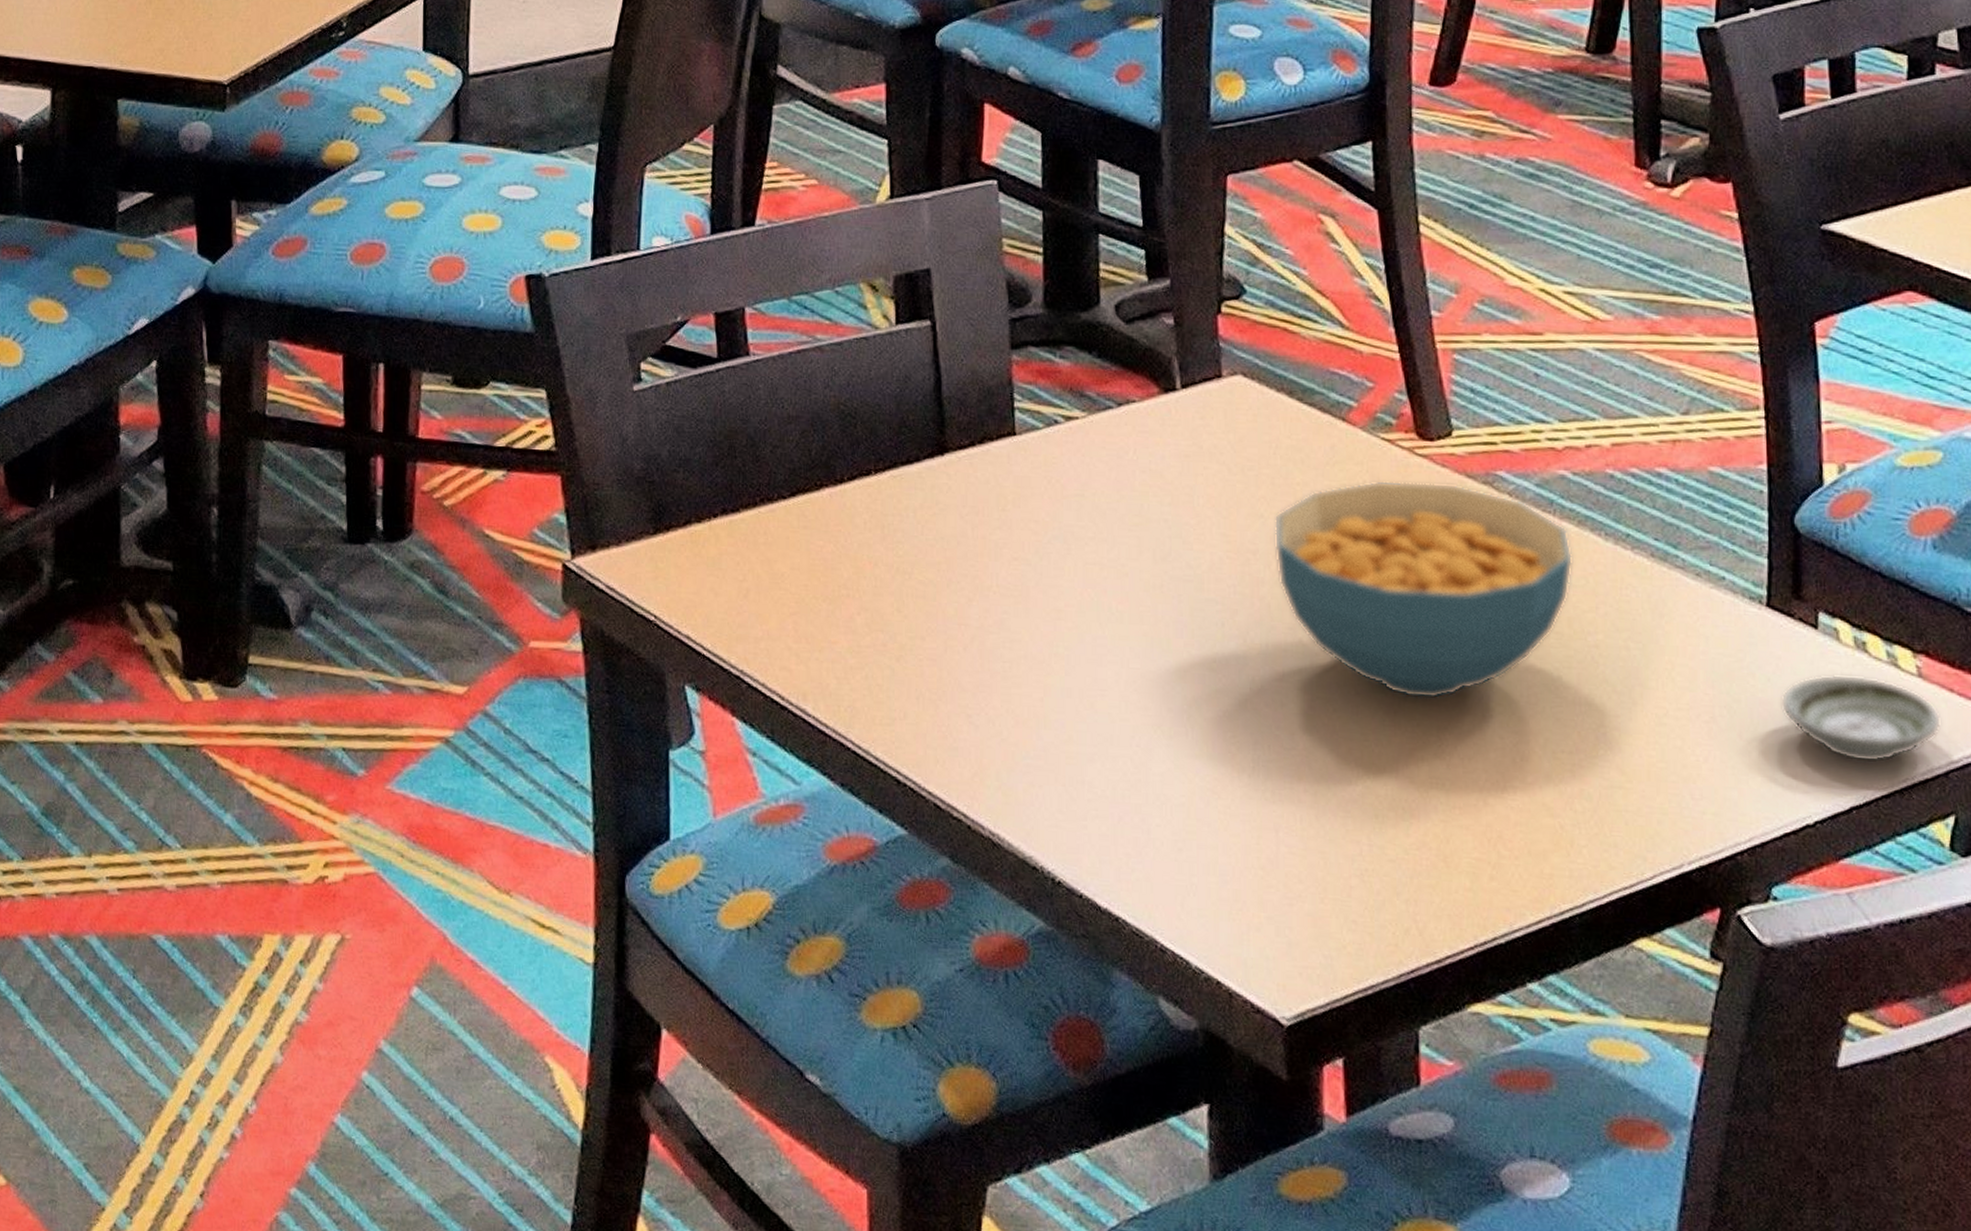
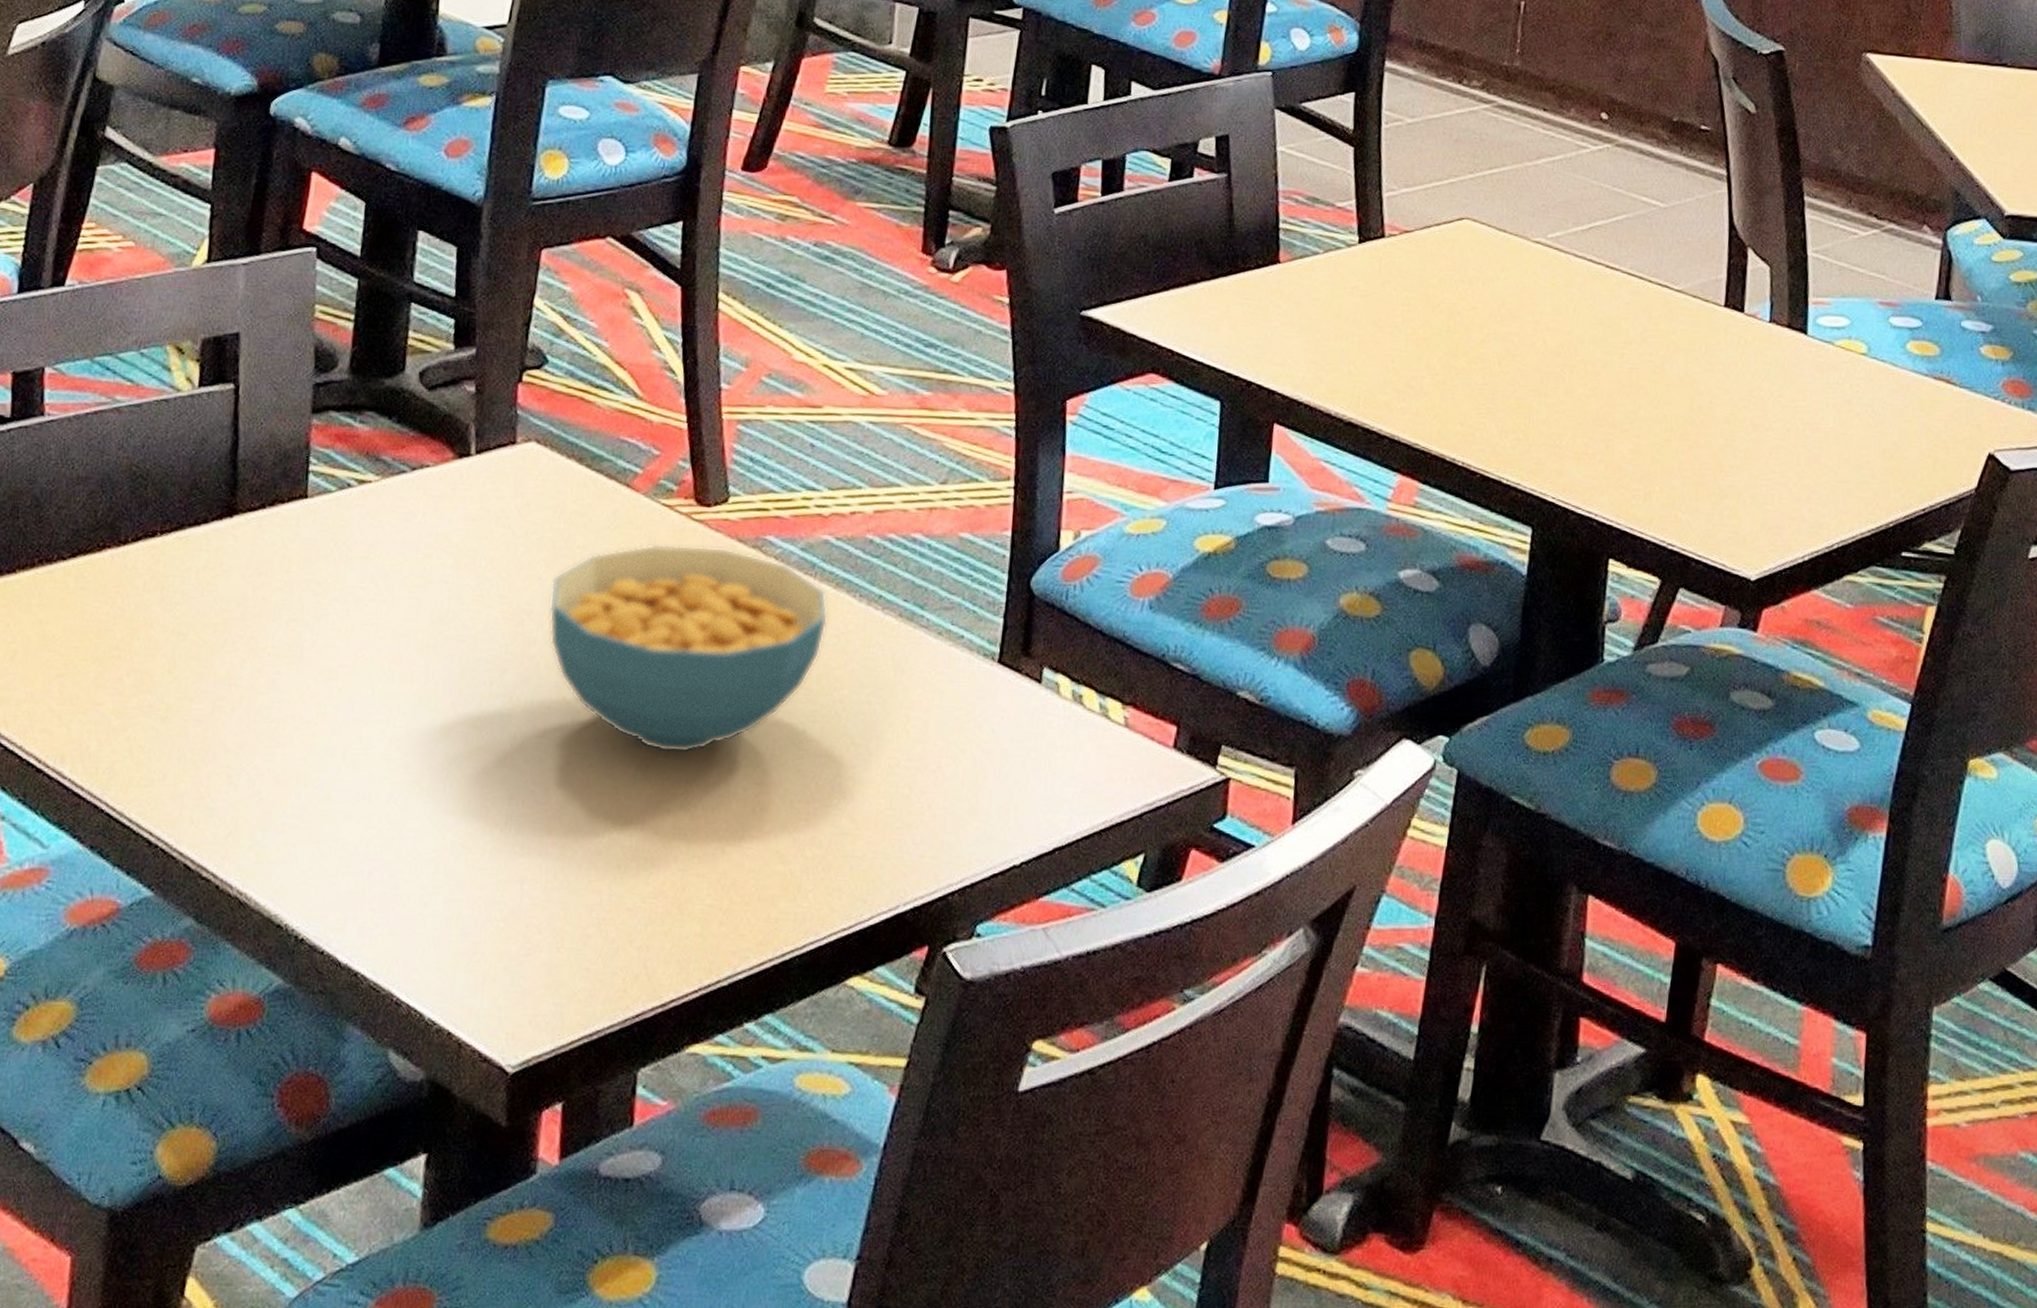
saucer: present [1781,674,1942,763] -> none [1001,725,1142,807]

